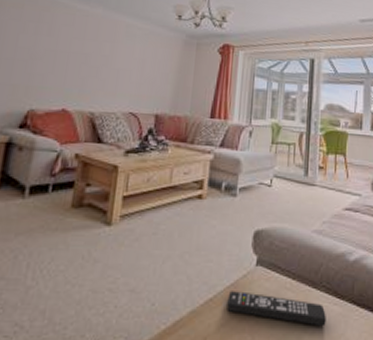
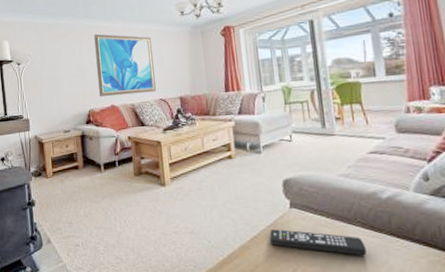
wall art: none [47,14,137,103] -> present [94,33,156,97]

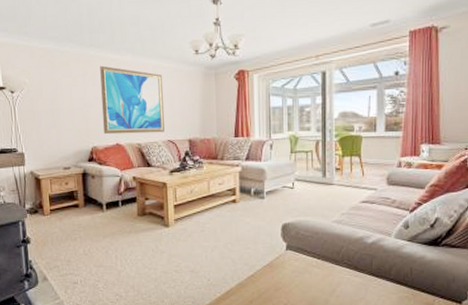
remote control: present [269,229,367,256] -> none [265,269,348,293]

